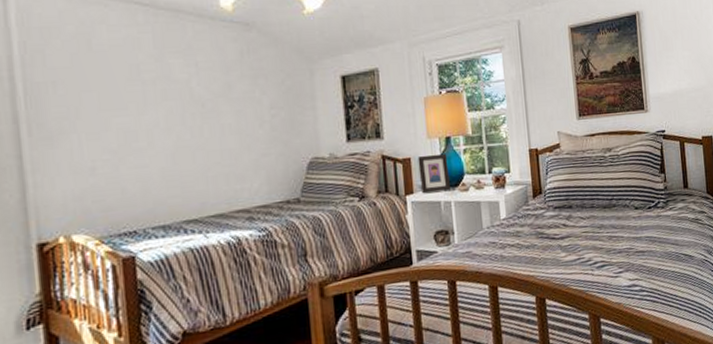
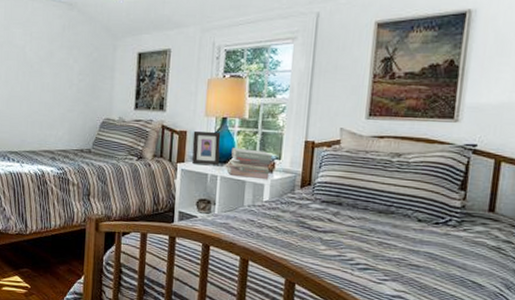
books: none [460,166,503,198] -> present [227,148,273,180]

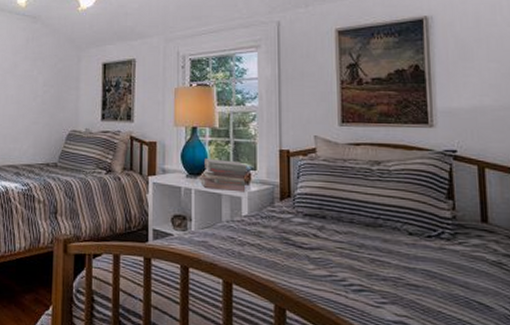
picture frame: present [192,131,221,165] -> none [163,141,192,178]

